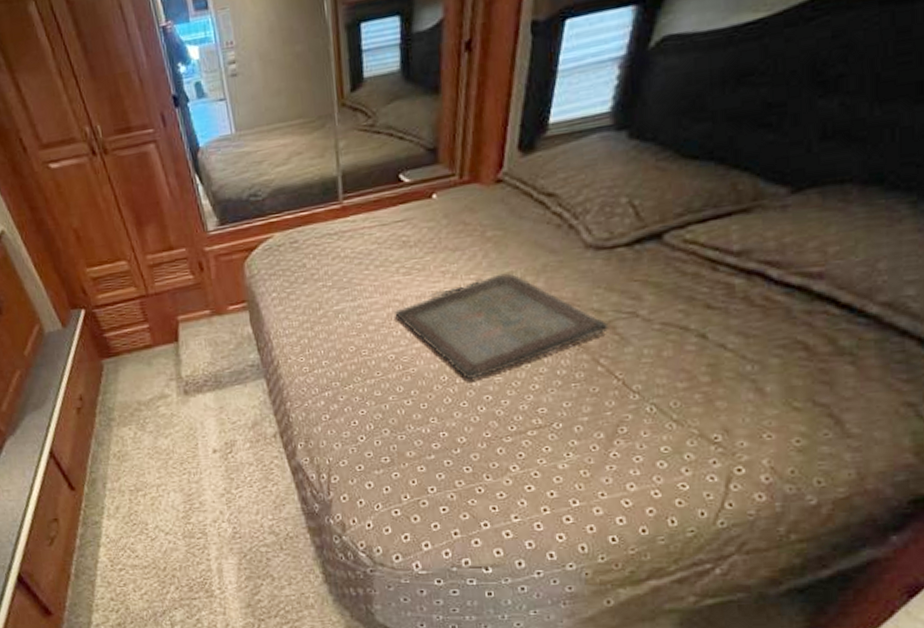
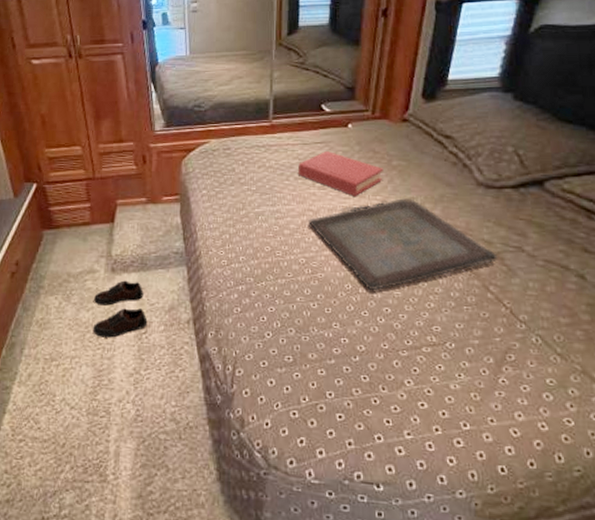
shoe: none [170,401,231,462] -> present [92,280,147,338]
hardback book: none [377,229,476,279] -> present [297,150,383,196]

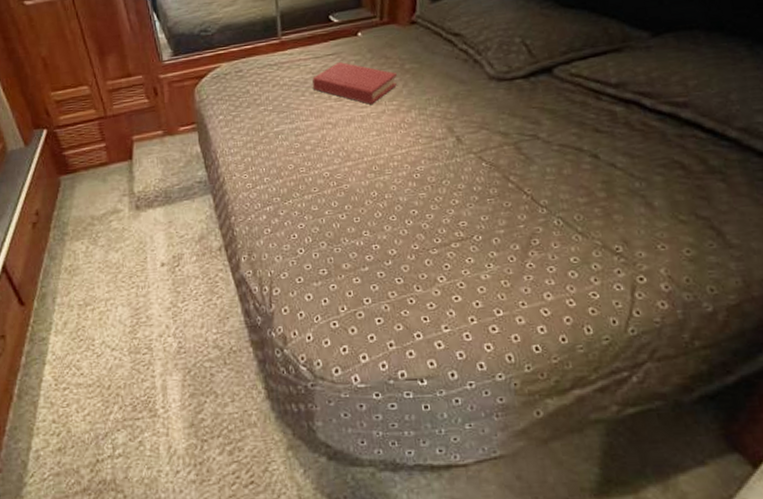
shoe: present [92,280,147,338] -> none [121,216,178,276]
serving tray: present [309,197,498,291] -> none [328,98,515,196]

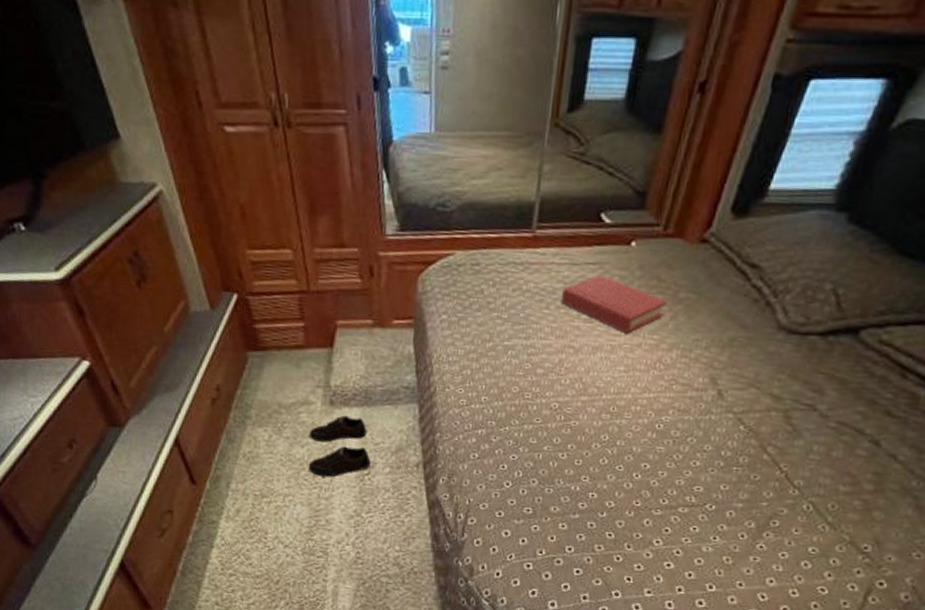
shoe: none [121,216,178,276] -> present [308,415,370,477]

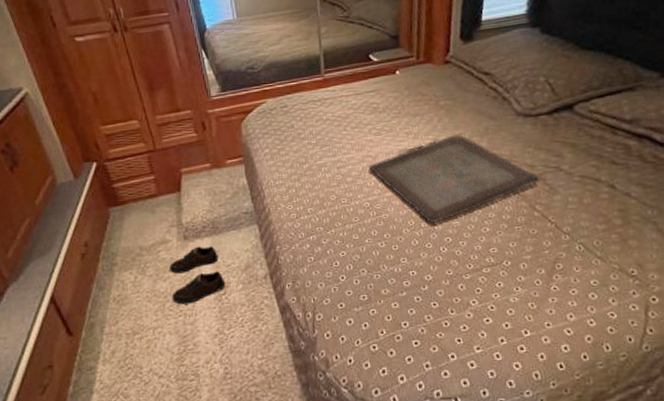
hardback book: present [560,274,667,334] -> none [353,98,432,138]
serving tray: none [567,338,785,444] -> present [369,133,541,224]

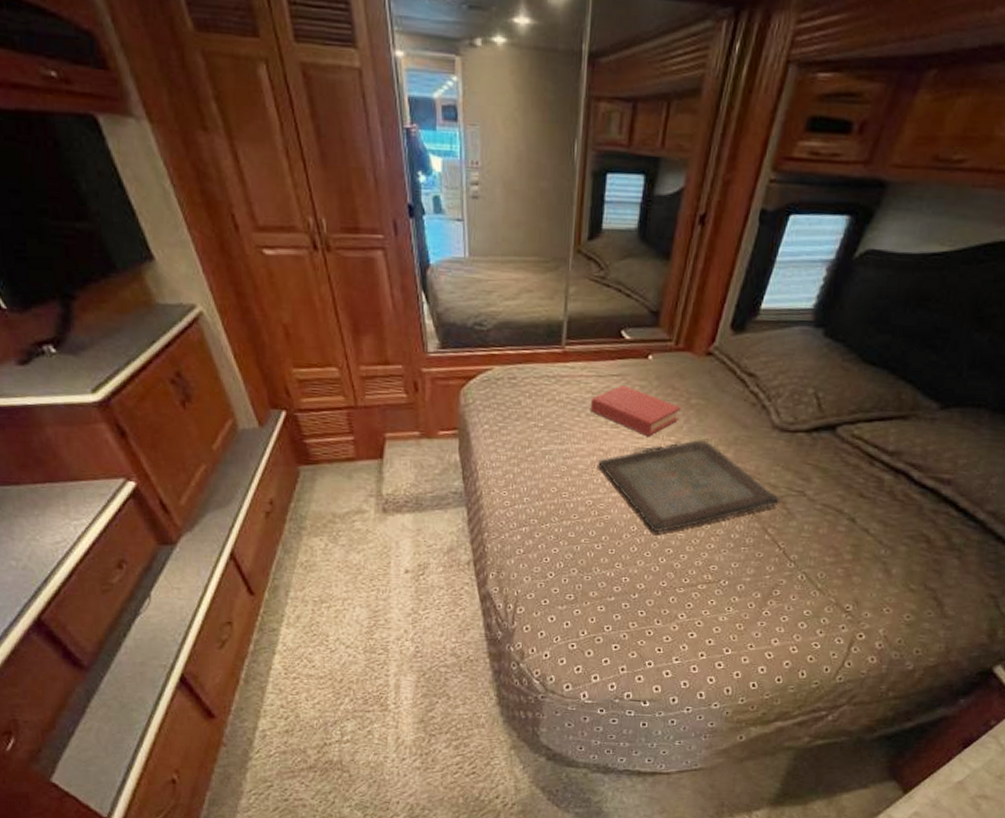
shoe: present [170,246,225,305] -> none [365,521,424,580]
hardback book: none [353,98,432,138] -> present [589,384,681,436]

